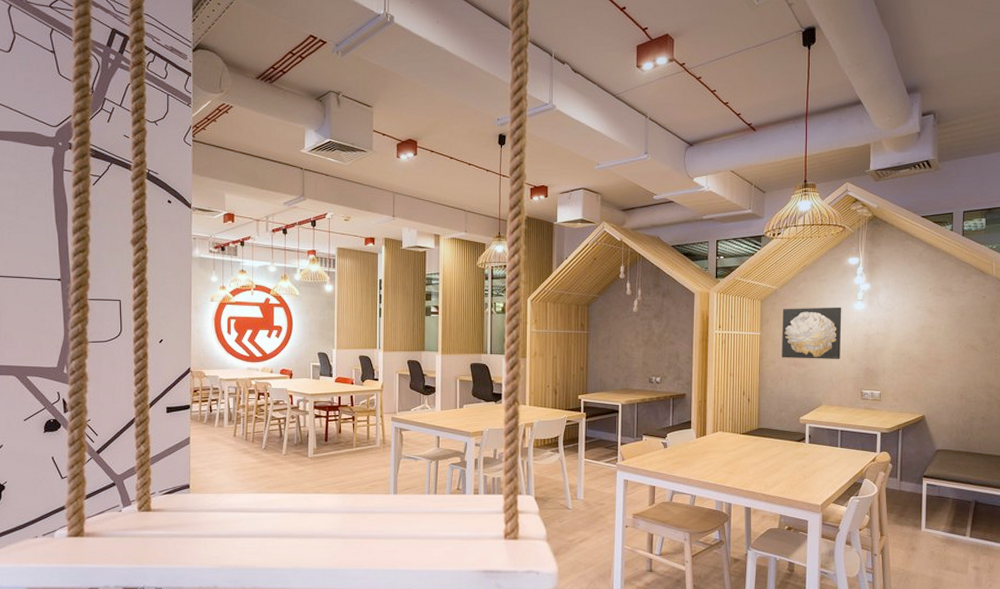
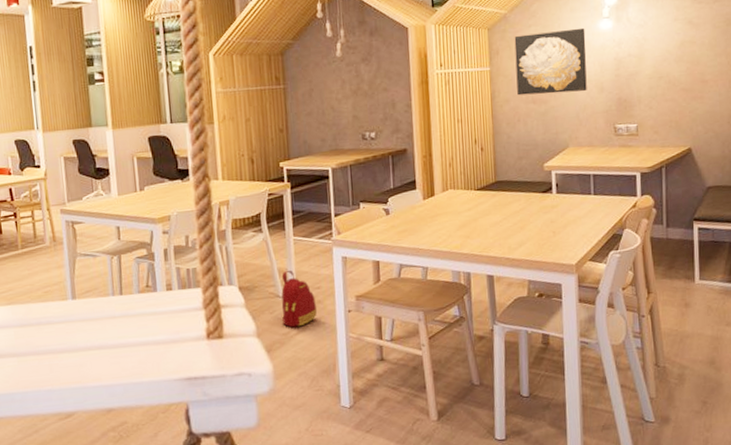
backpack: none [568,486,600,536] -> present [281,270,318,328]

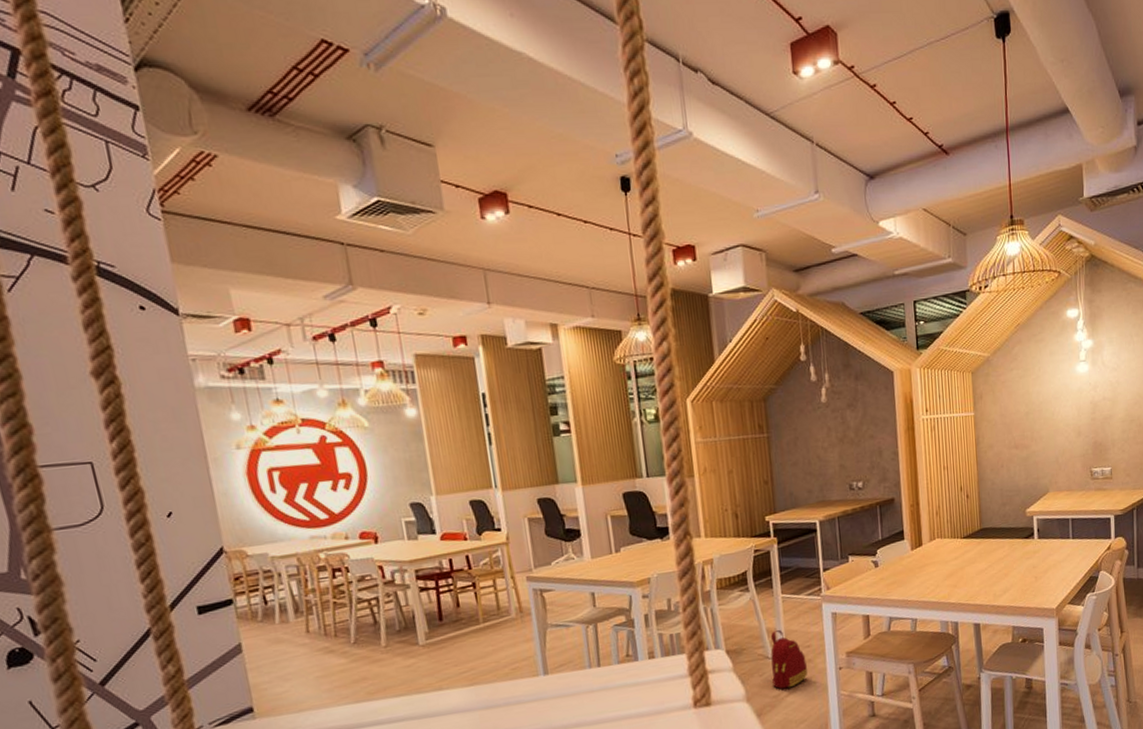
wall art: present [514,27,587,96] -> none [997,371,1066,441]

